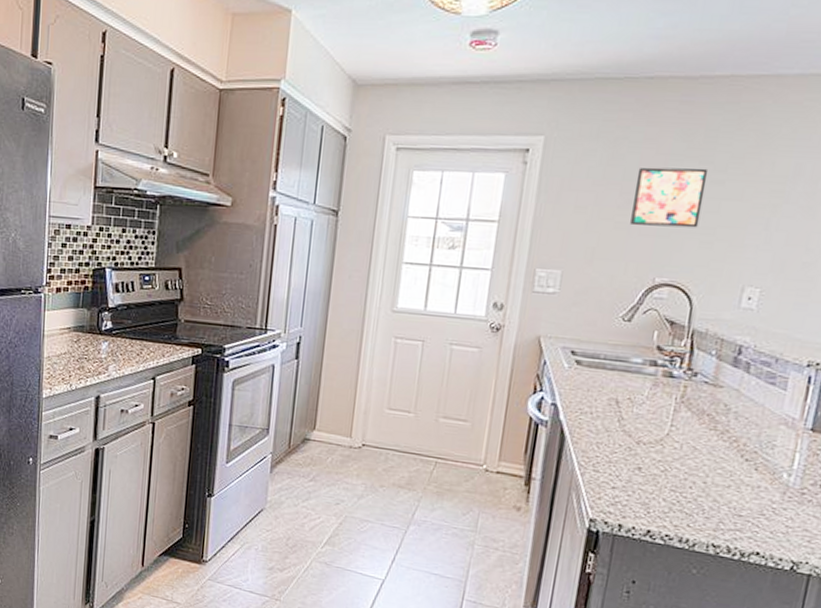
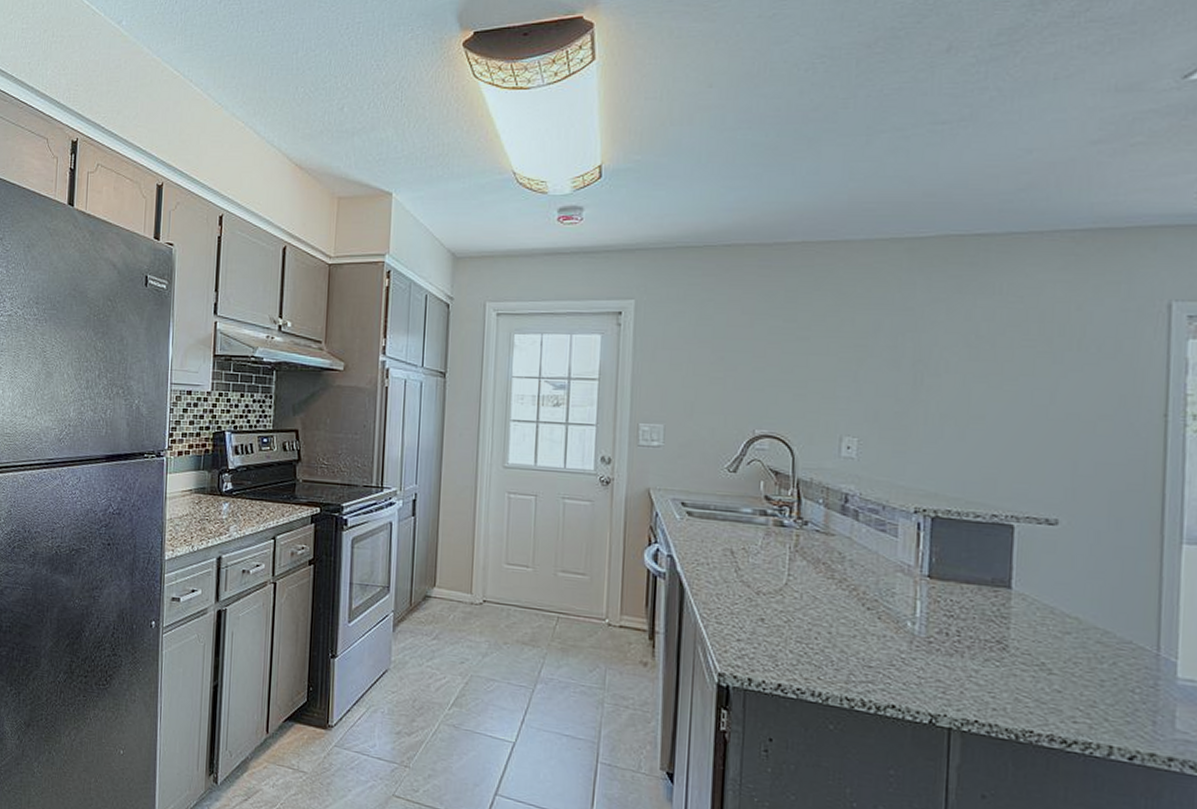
wall art: present [630,167,709,228] -> none [724,326,793,382]

